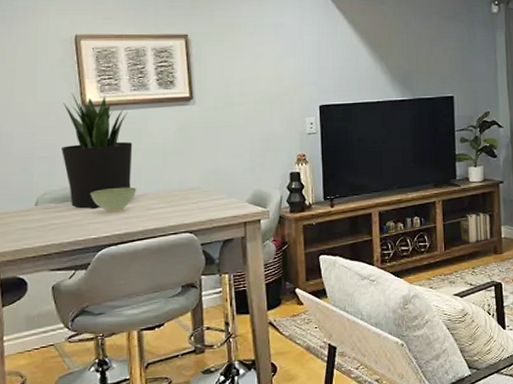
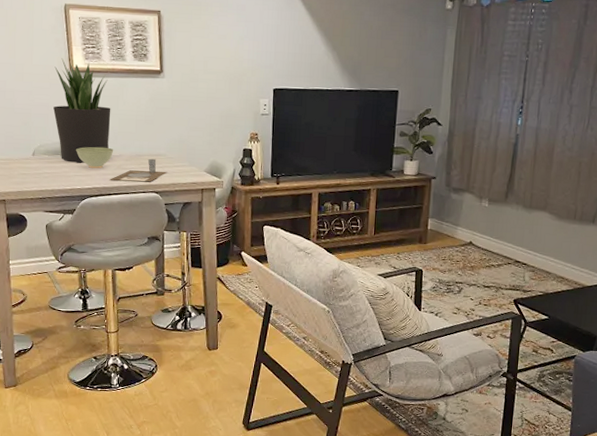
place setting: none [133,194,203,224] -> present [110,158,167,182]
books: present [459,211,491,243] -> none [390,202,419,231]

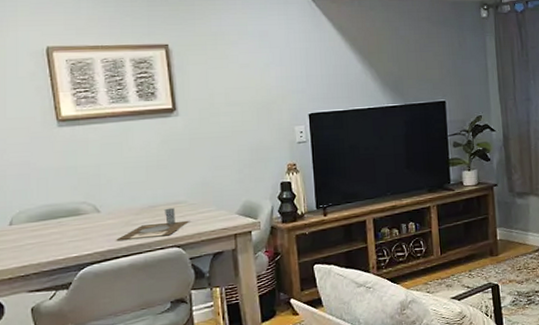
planter: present [53,58,111,163] -> none [36,107,113,227]
bowl: present [75,146,114,169] -> none [68,202,120,230]

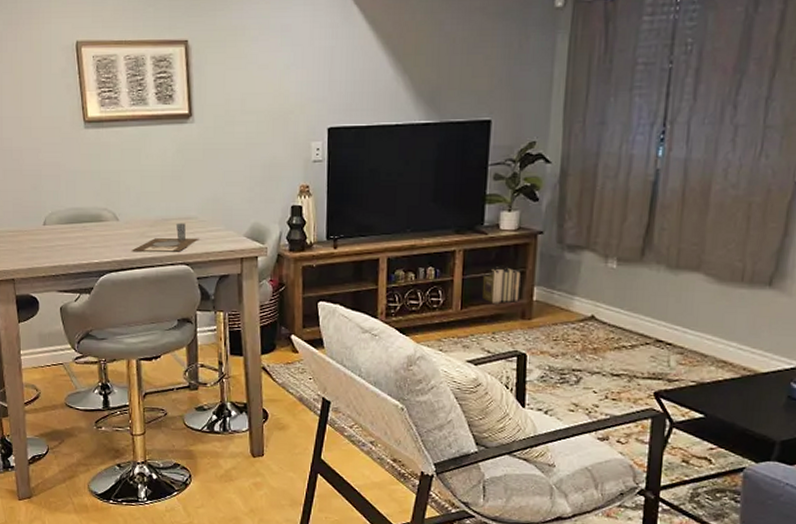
books: none [455,214,487,246] -> present [481,265,521,303]

